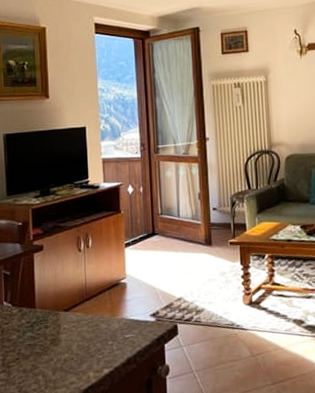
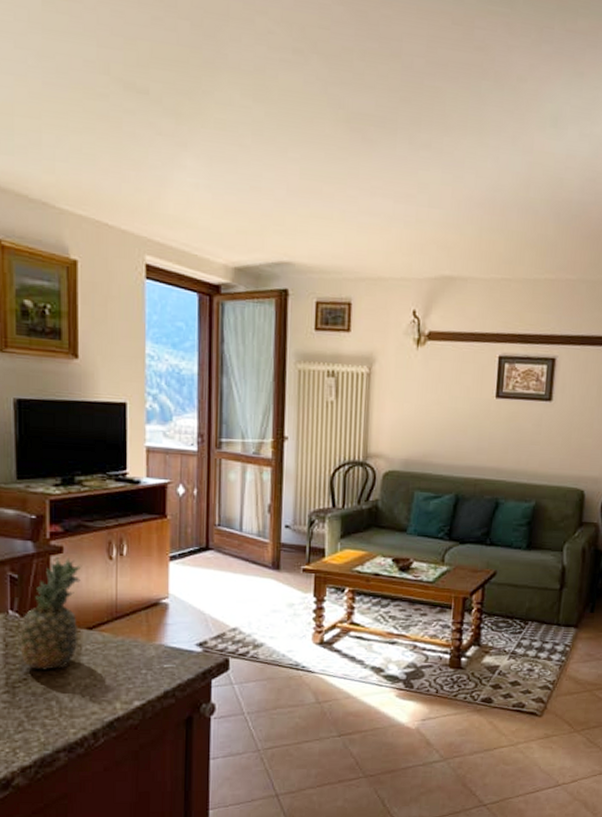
fruit: none [11,253,58,350] -> present [18,556,82,670]

